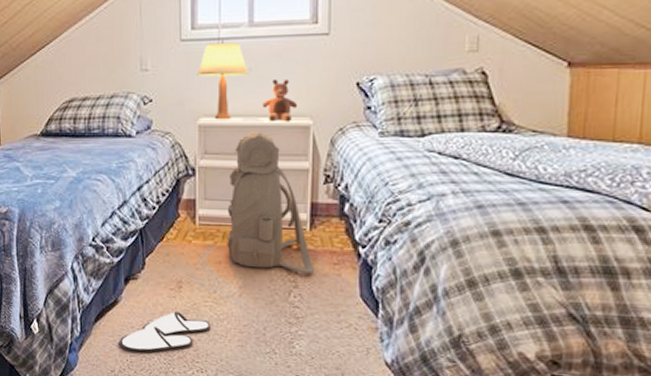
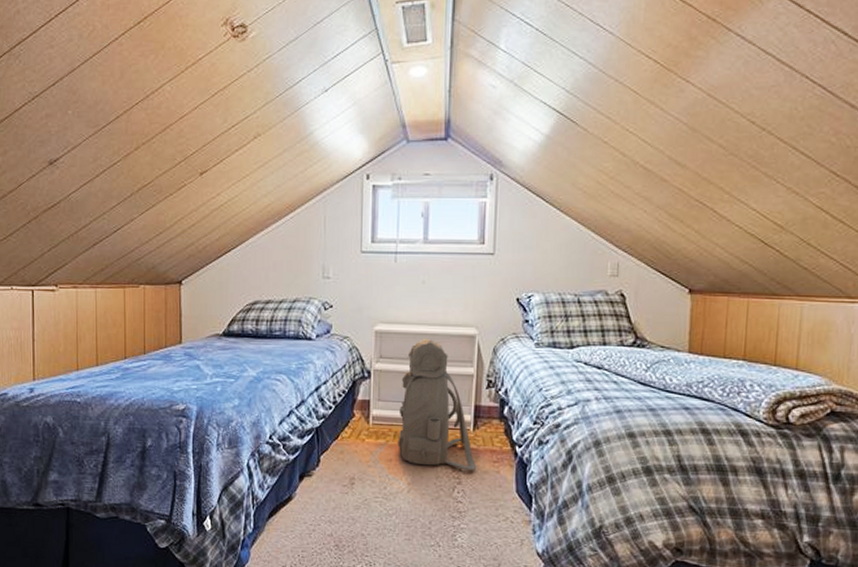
slippers: present [118,310,211,354] -> none [291,506,380,548]
table lamp: present [197,40,248,120] -> none [375,254,422,327]
teddy bear: present [263,78,298,123] -> none [434,291,466,332]

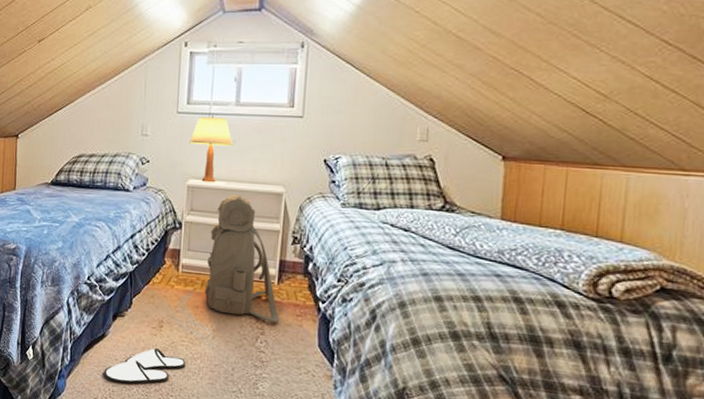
slippers: none [291,506,380,548] -> present [103,347,186,385]
table lamp: none [375,254,422,327] -> present [189,115,233,183]

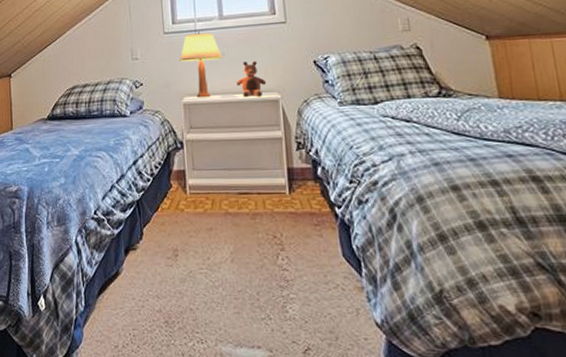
slippers: present [103,347,186,385] -> none [121,279,208,326]
backpack: present [204,195,280,323] -> none [213,107,298,236]
teddy bear: none [243,151,274,189] -> present [236,61,267,98]

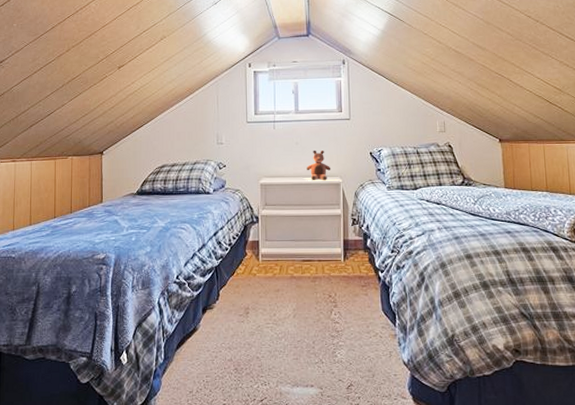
table lamp: present [179,32,222,98] -> none [259,123,296,180]

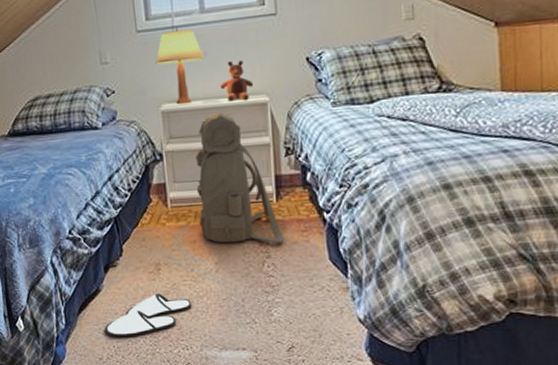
slippers: none [196,333,272,373] -> present [104,292,192,338]
table lamp: none [259,123,296,180] -> present [155,28,204,105]
backpack: none [283,188,349,295] -> present [196,112,285,243]

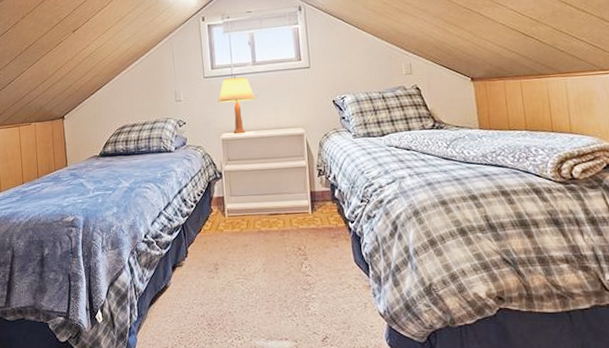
slippers: present [104,292,192,338] -> none [170,289,244,329]
backpack: present [196,112,285,243] -> none [248,141,319,248]
teddy bear: present [220,60,254,103] -> none [268,101,293,133]

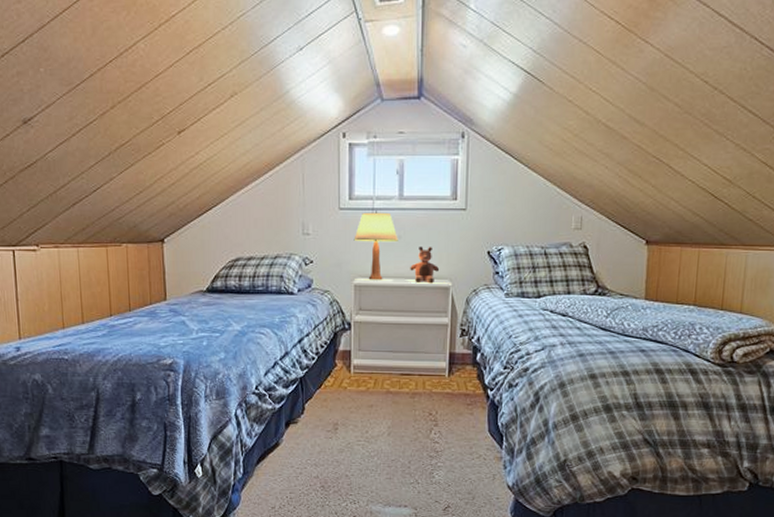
teddy bear: none [268,101,293,133] -> present [410,246,440,284]

